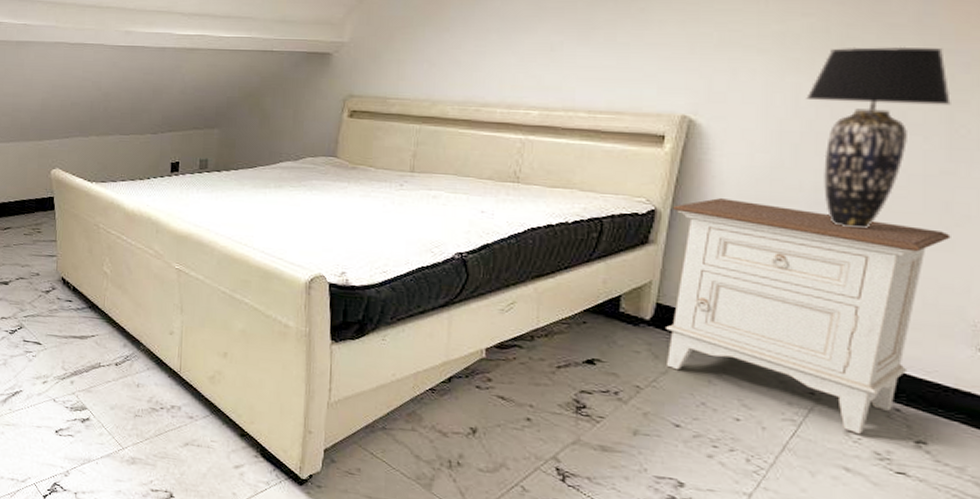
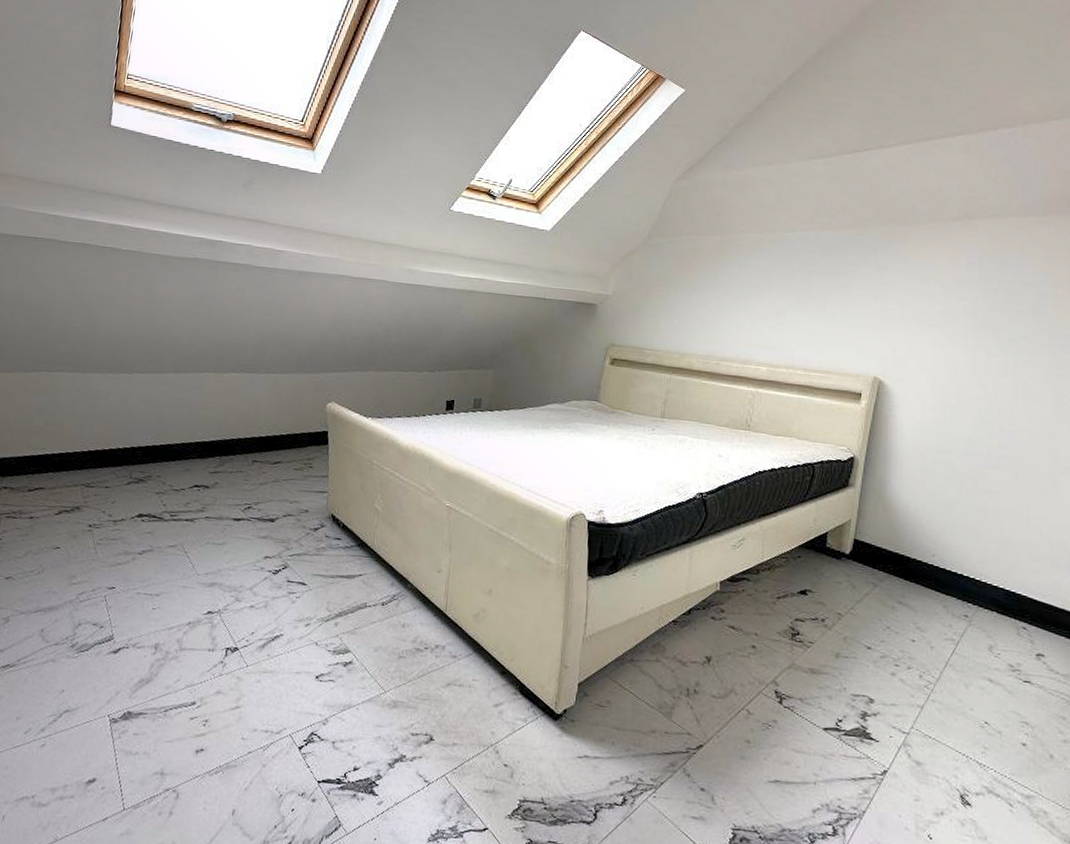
nightstand: present [666,198,951,435] -> none [861,448,1058,651]
table lamp: present [806,46,951,229] -> none [961,327,1057,477]

